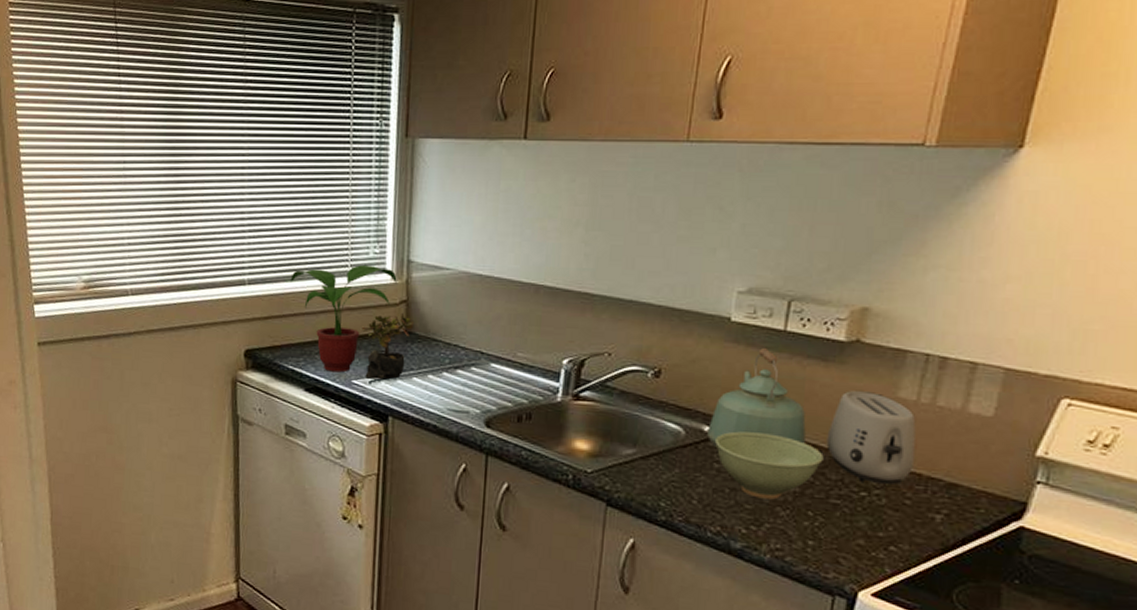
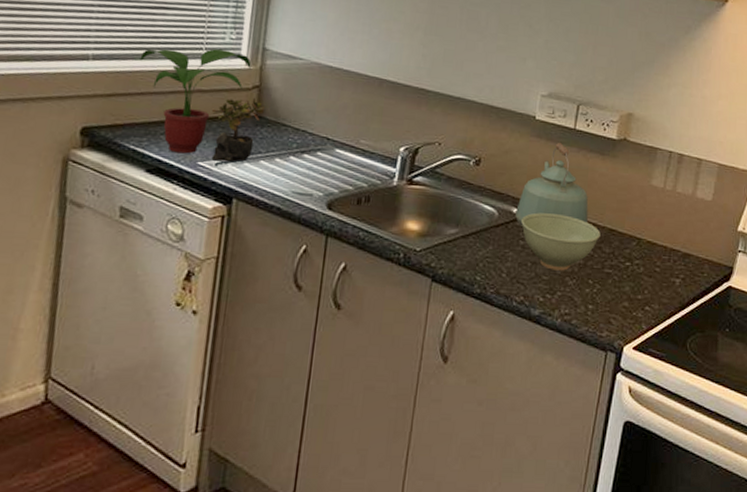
toaster: present [826,391,916,485] -> none [602,179,663,256]

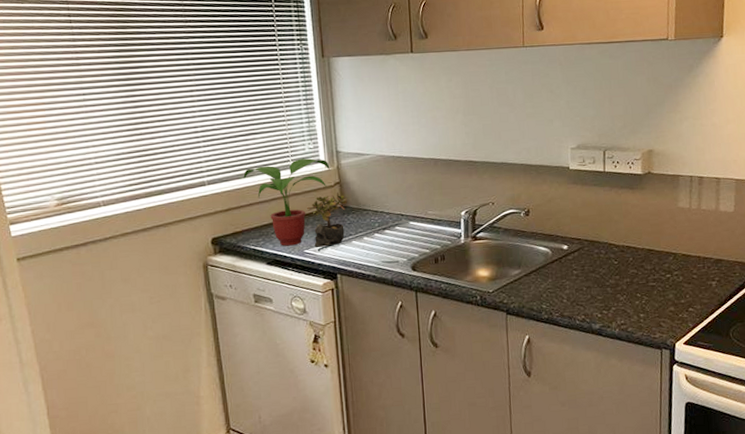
kettle: present [515,143,589,226] -> none [566,185,628,259]
bowl: present [521,212,601,271] -> none [572,244,641,291]

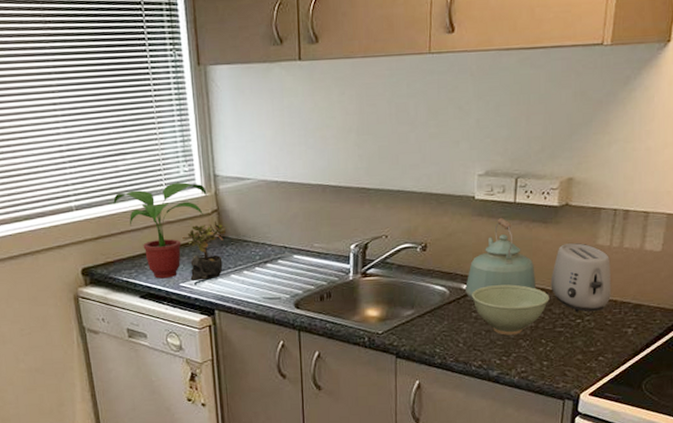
kettle: none [566,185,628,259] -> present [465,218,536,300]
bowl: none [572,244,641,291] -> present [472,284,549,335]
toaster: none [640,206,695,268] -> present [550,243,612,312]

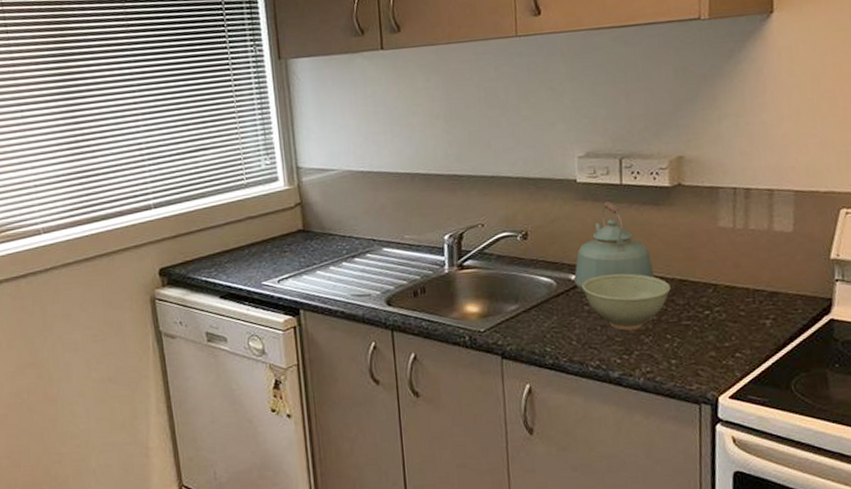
potted plant: present [113,182,207,279] -> none [192,176,290,278]
succulent plant: present [182,220,226,281] -> none [264,214,310,279]
toaster: present [550,243,612,312] -> none [669,226,742,302]

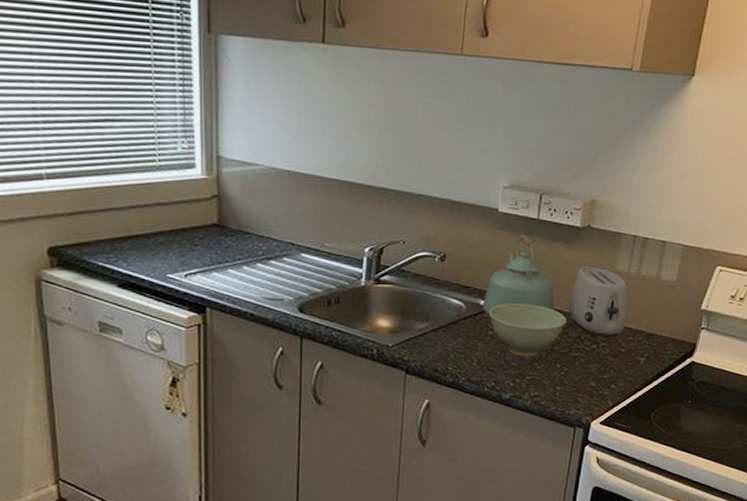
toaster: none [669,226,742,302] -> present [568,266,628,339]

